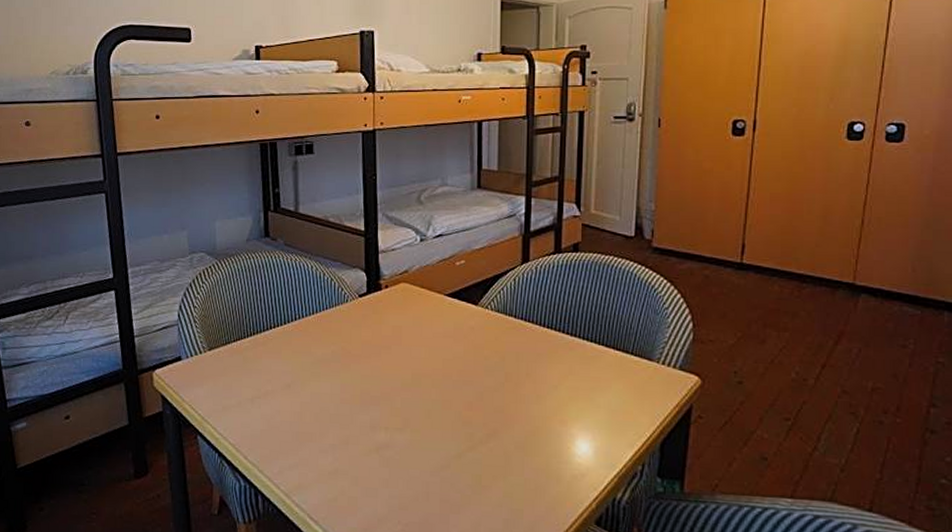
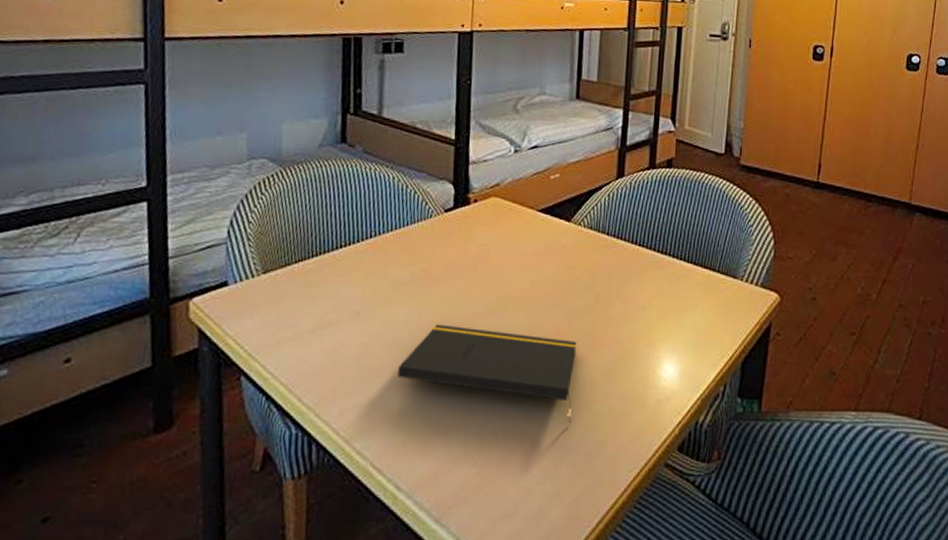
notepad: none [326,397,489,492] -> present [398,324,577,423]

